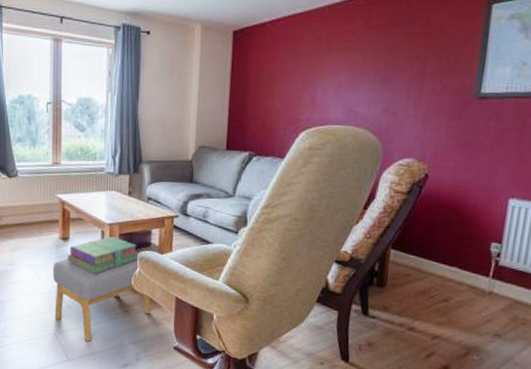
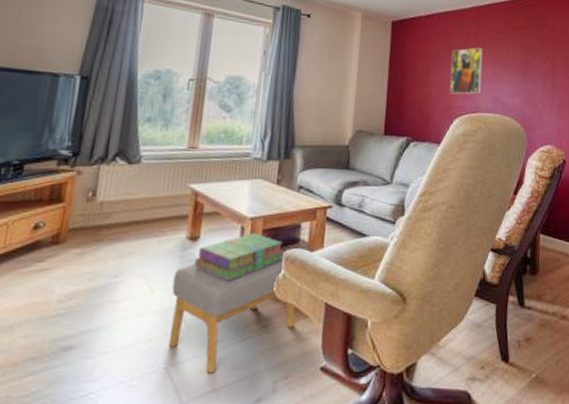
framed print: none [296,52,335,106] -> present [450,47,483,95]

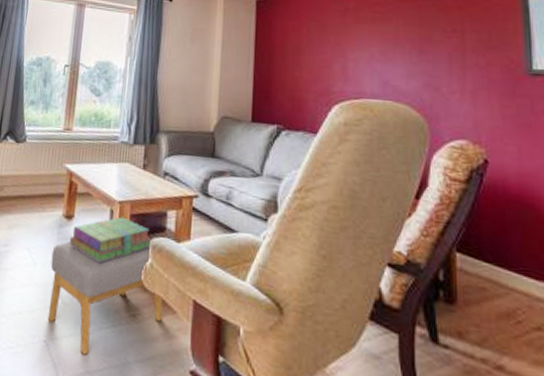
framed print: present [450,47,483,95] -> none [325,23,365,78]

